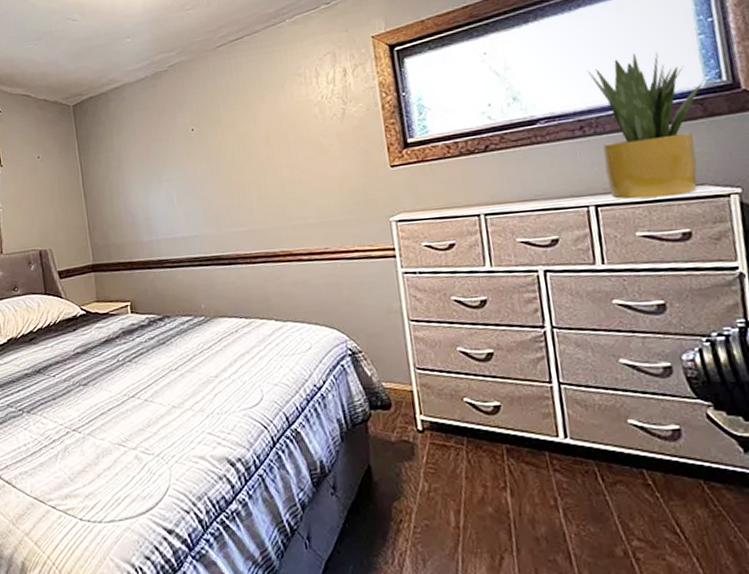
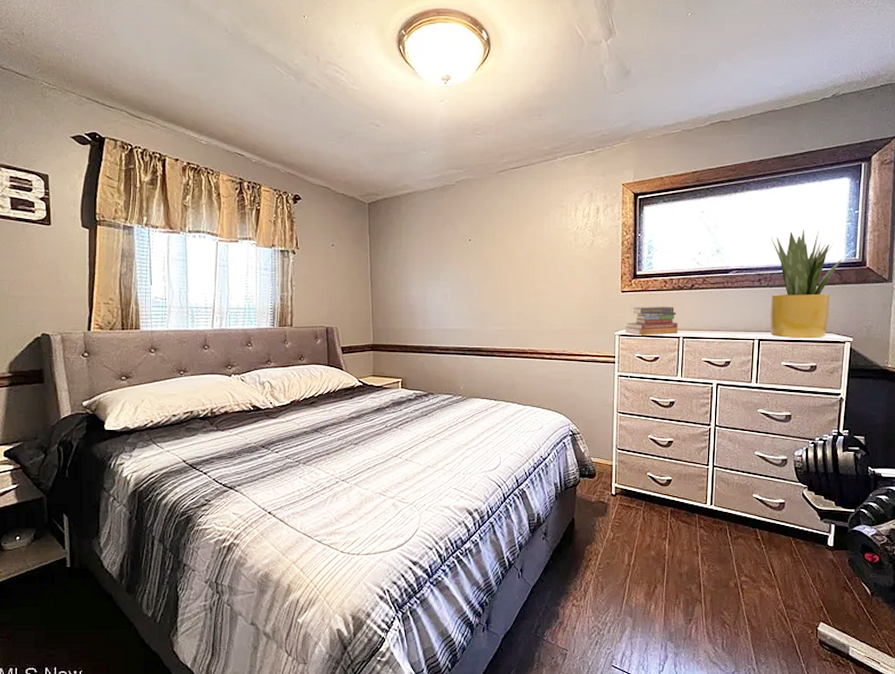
books: none [403,177,476,219] -> present [626,306,678,336]

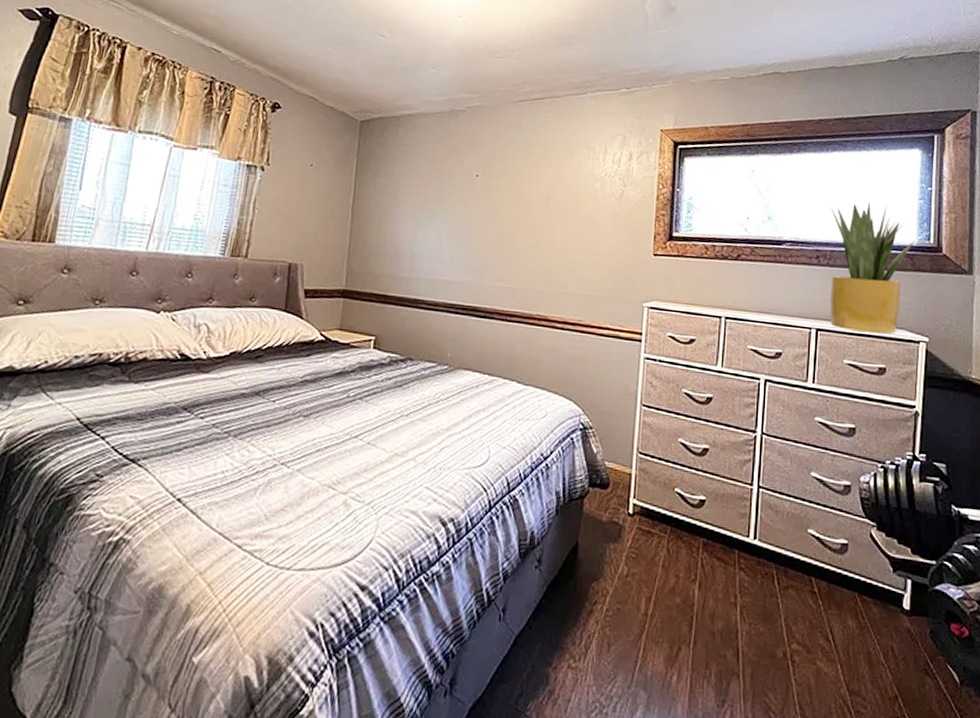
books: present [626,306,678,336] -> none [656,275,720,313]

